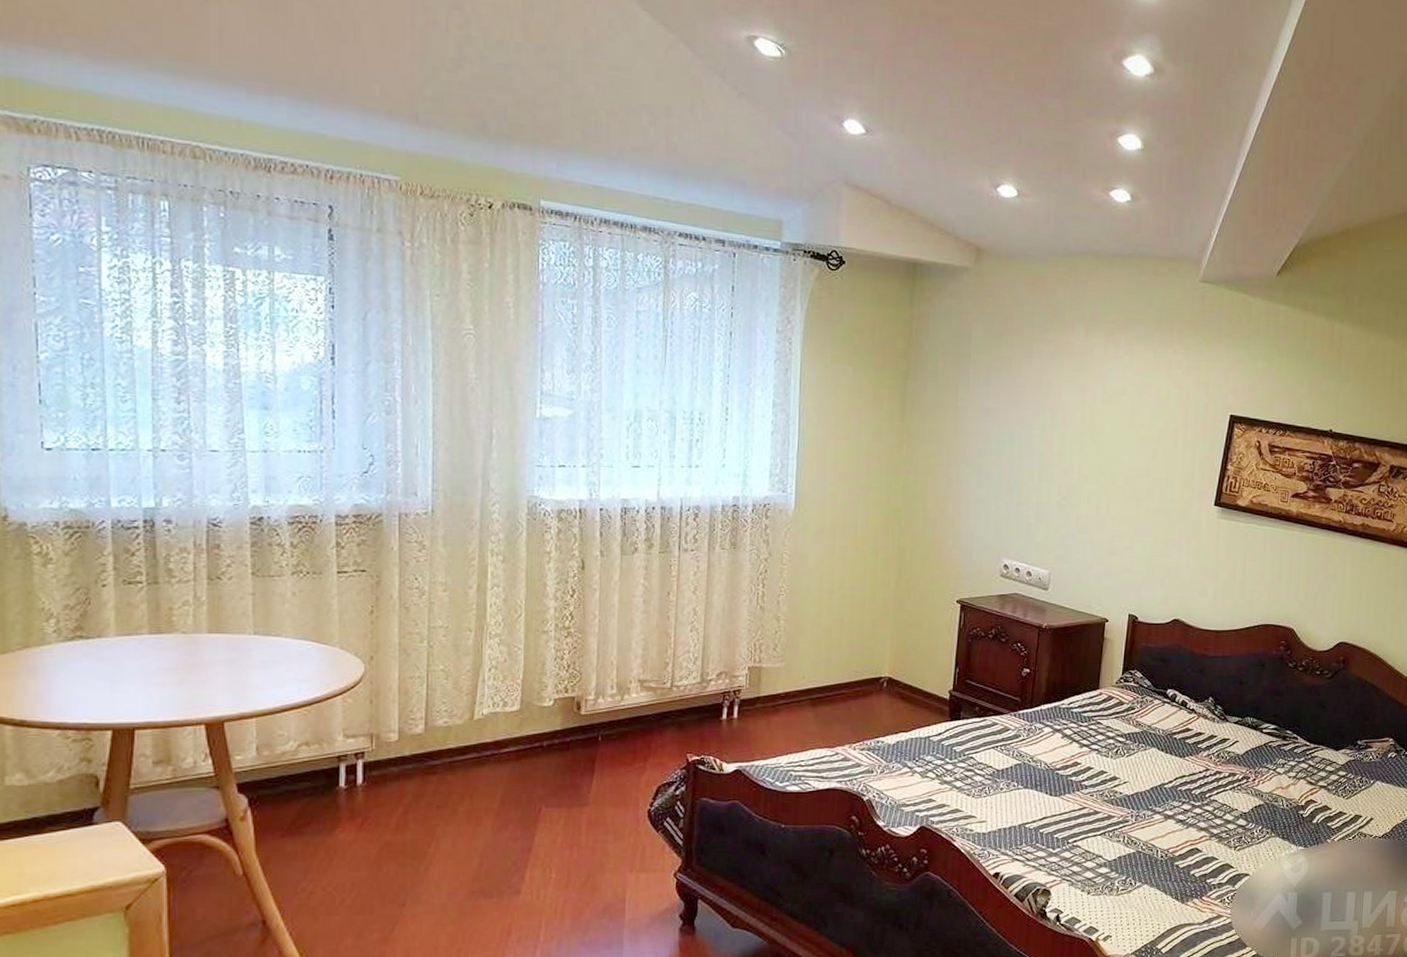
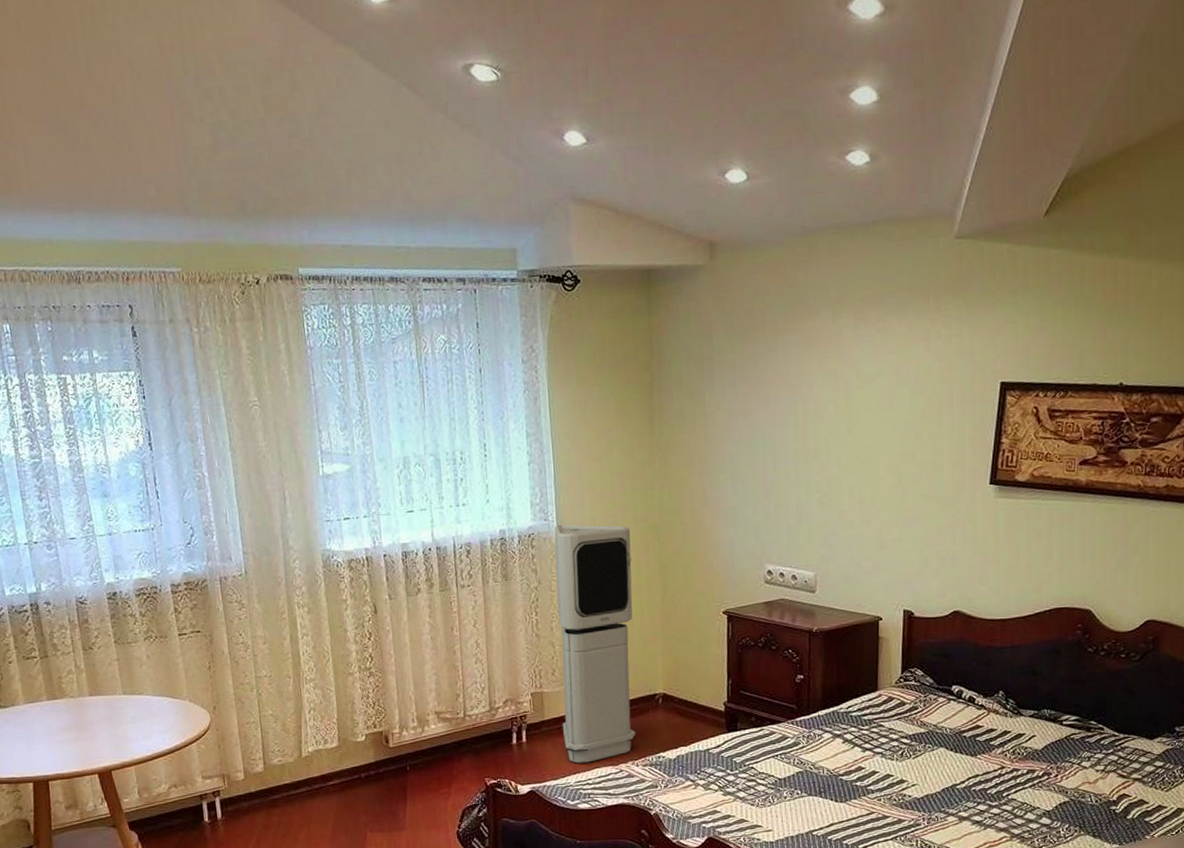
air purifier: none [778,498,872,744] -> present [554,524,636,763]

